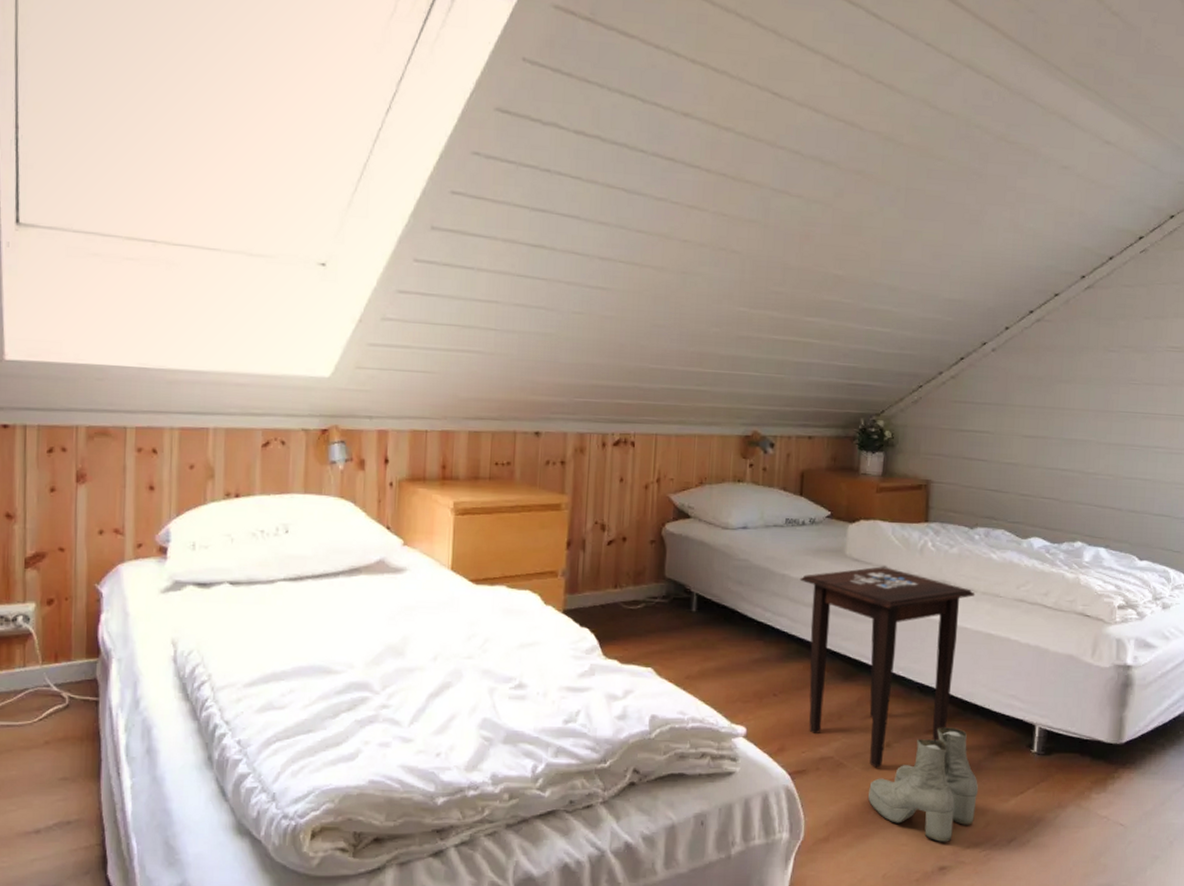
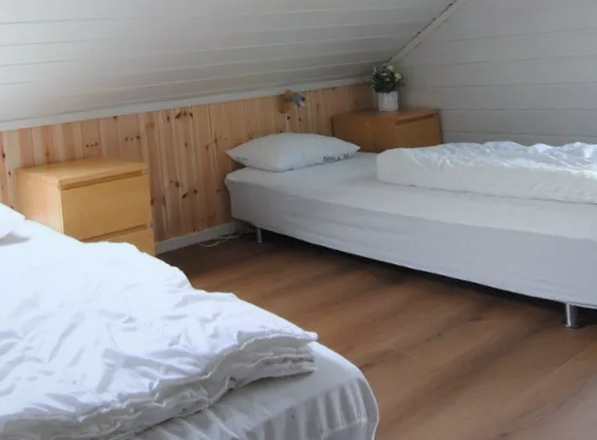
side table: present [799,566,975,768] -> none [343,185,494,355]
boots: present [868,727,979,842] -> none [429,313,525,413]

